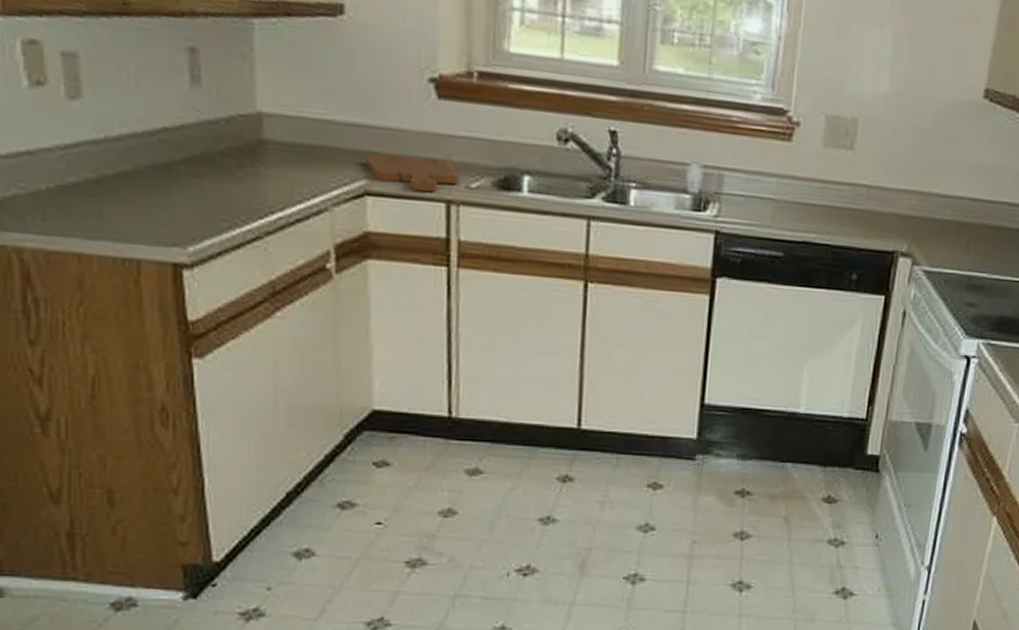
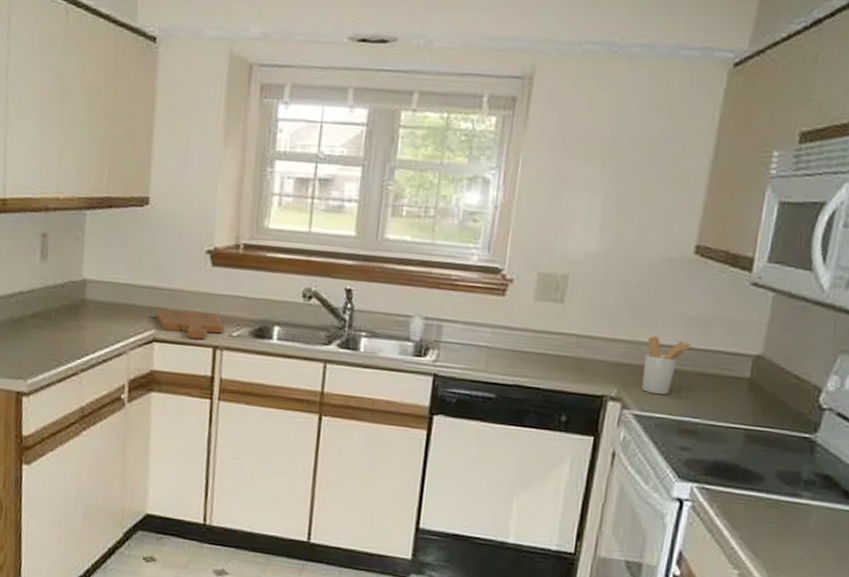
utensil holder: none [932,186,980,249] -> present [641,335,692,395]

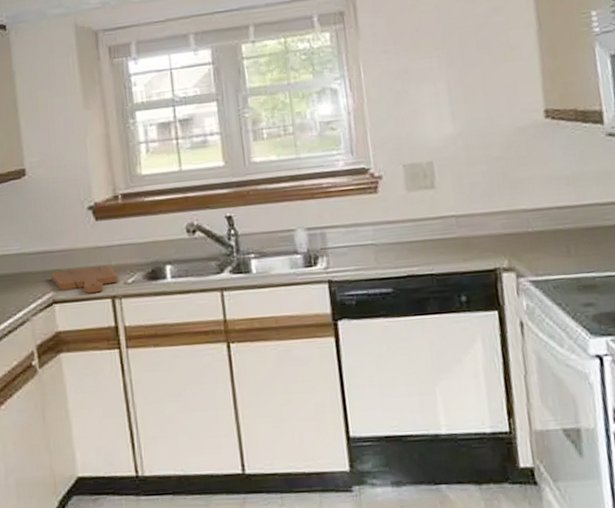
utensil holder: present [641,335,692,395] -> none [523,201,567,257]

